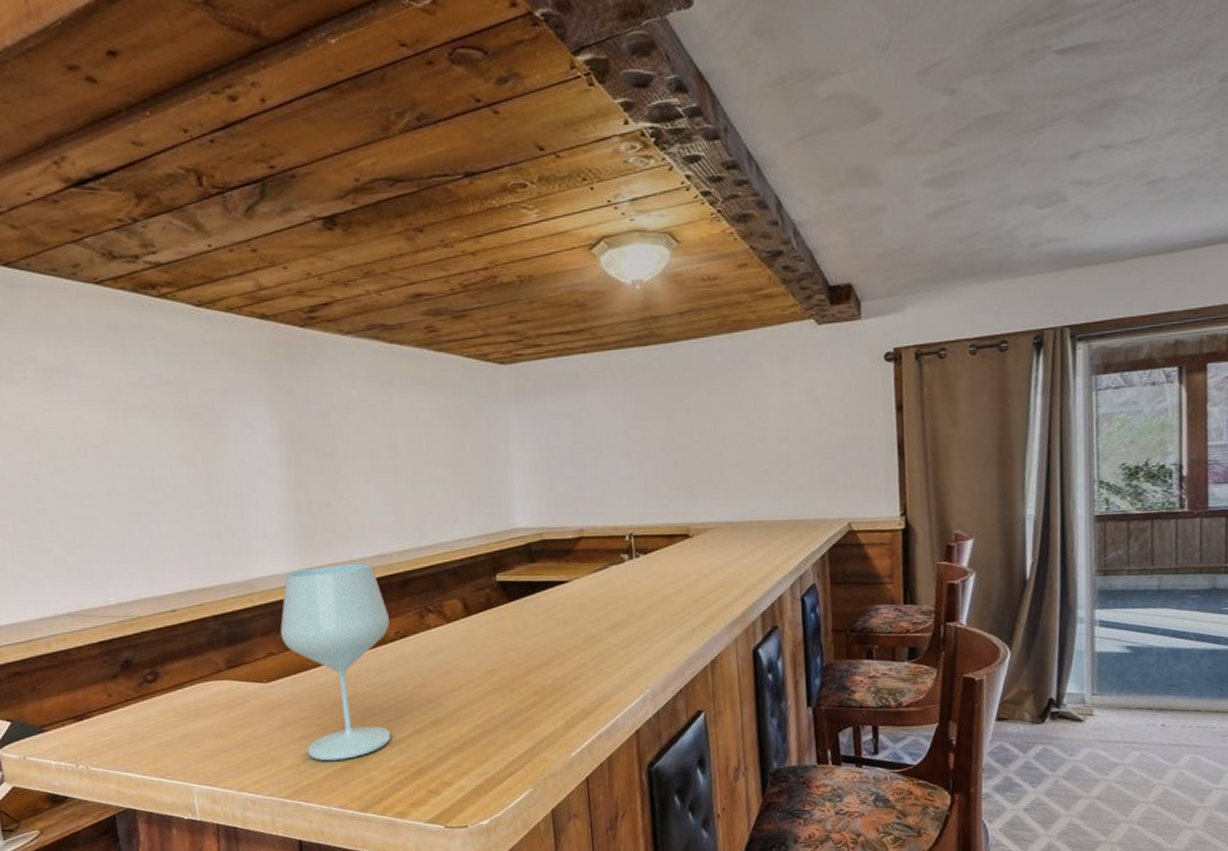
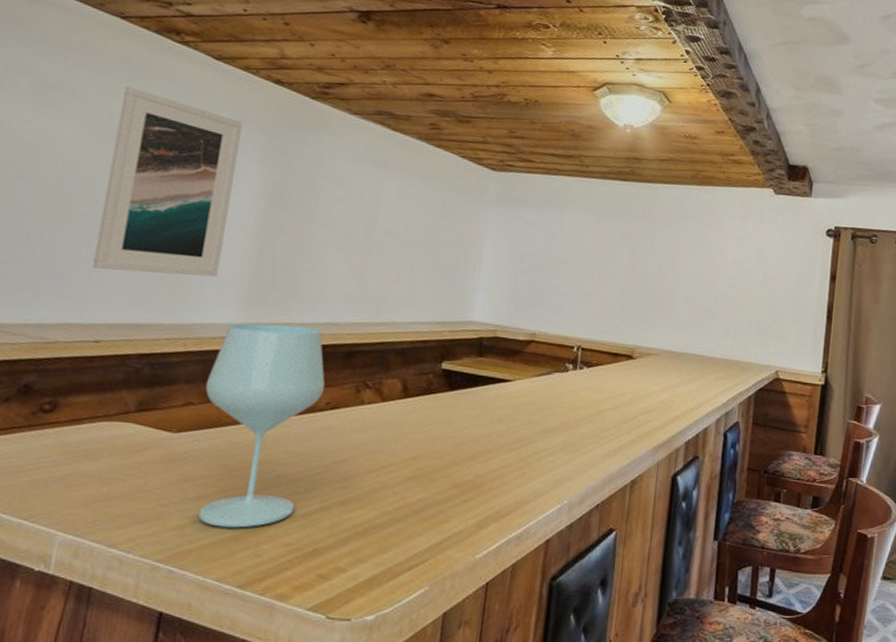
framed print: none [121,355,261,543] -> present [93,87,243,277]

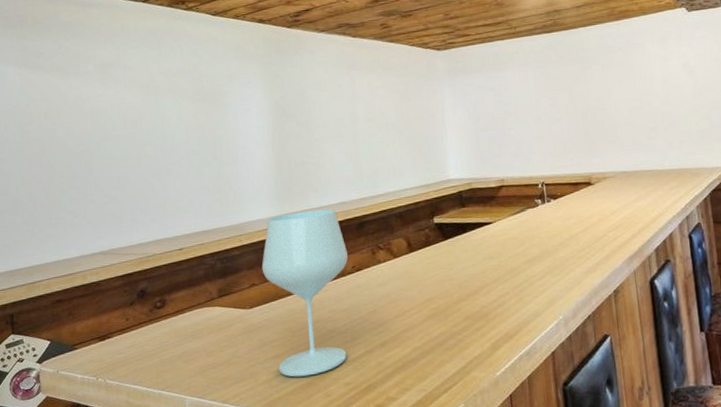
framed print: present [93,87,243,277] -> none [156,52,251,195]

